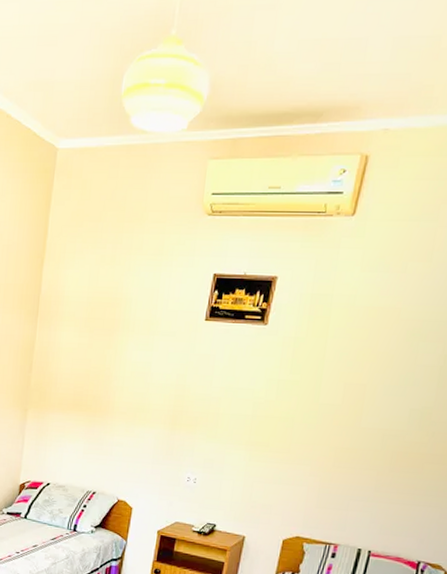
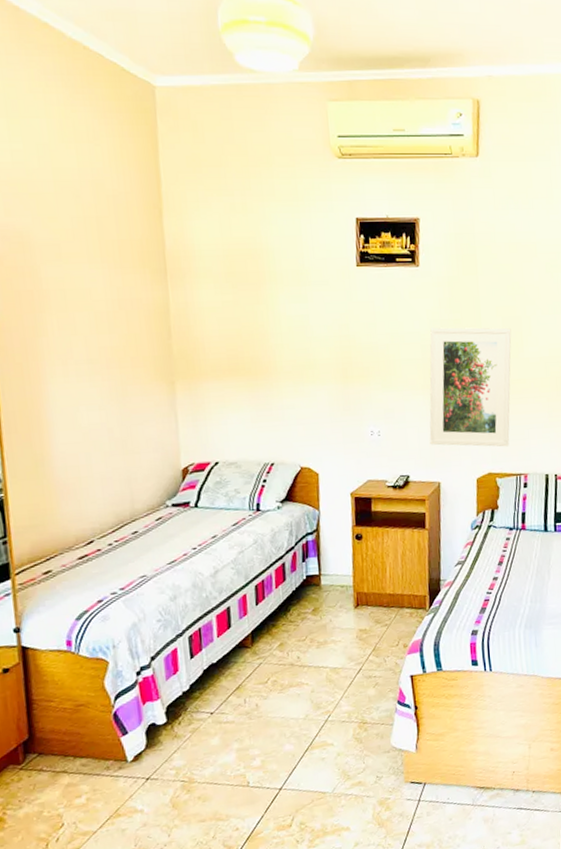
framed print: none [243,386,352,514] -> present [429,327,512,447]

